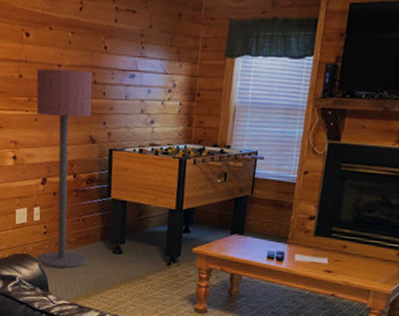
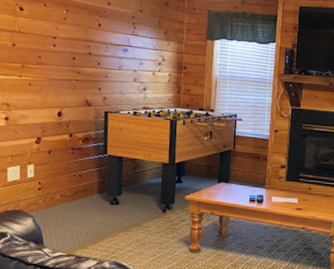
floor lamp: present [35,68,93,269] -> none [29,39,88,222]

